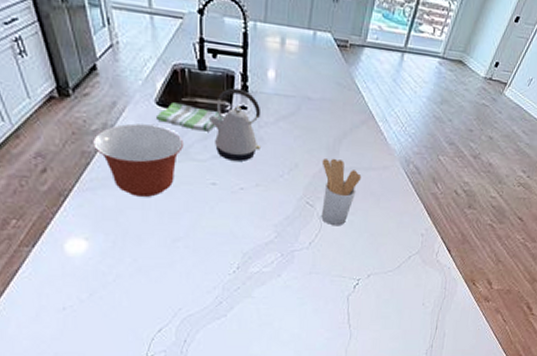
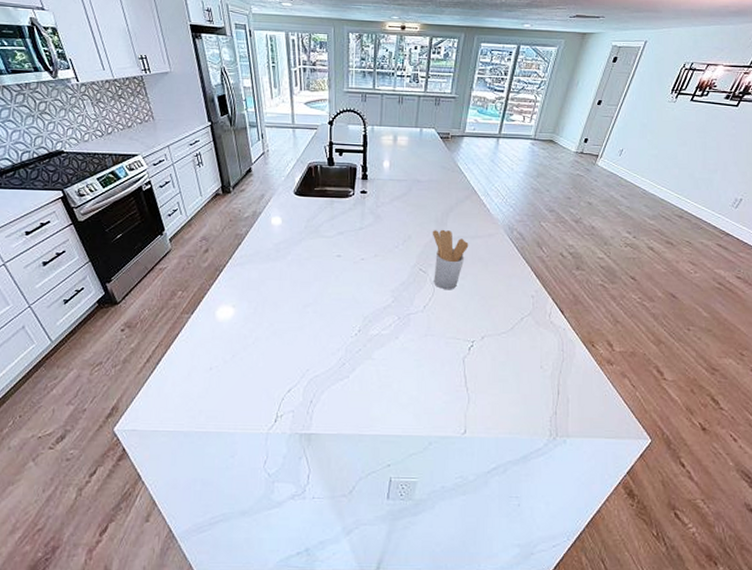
mixing bowl: present [93,123,185,197] -> none [245,210,316,269]
dish towel: present [157,102,222,132] -> none [294,192,346,213]
kettle: present [208,88,262,161] -> none [335,177,379,236]

